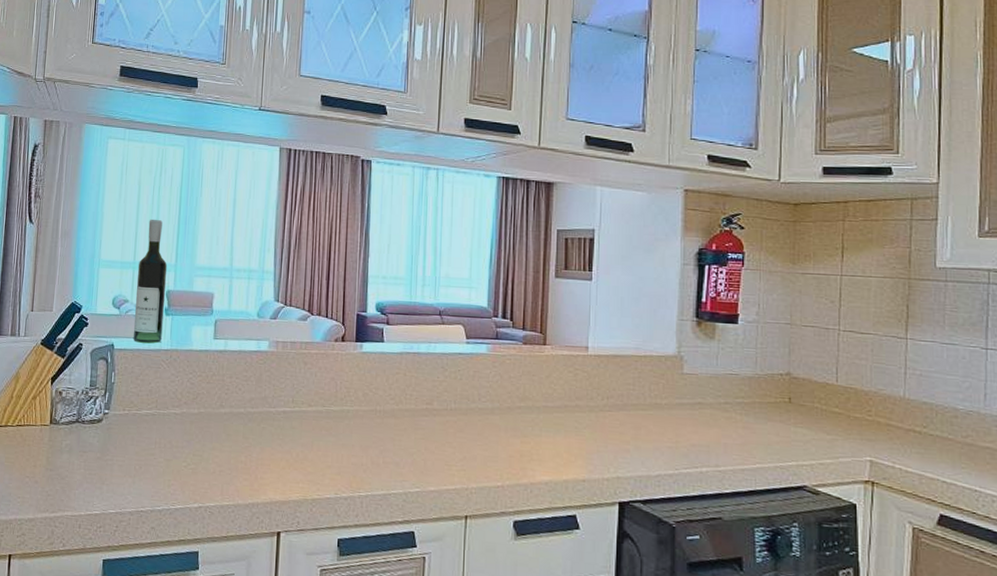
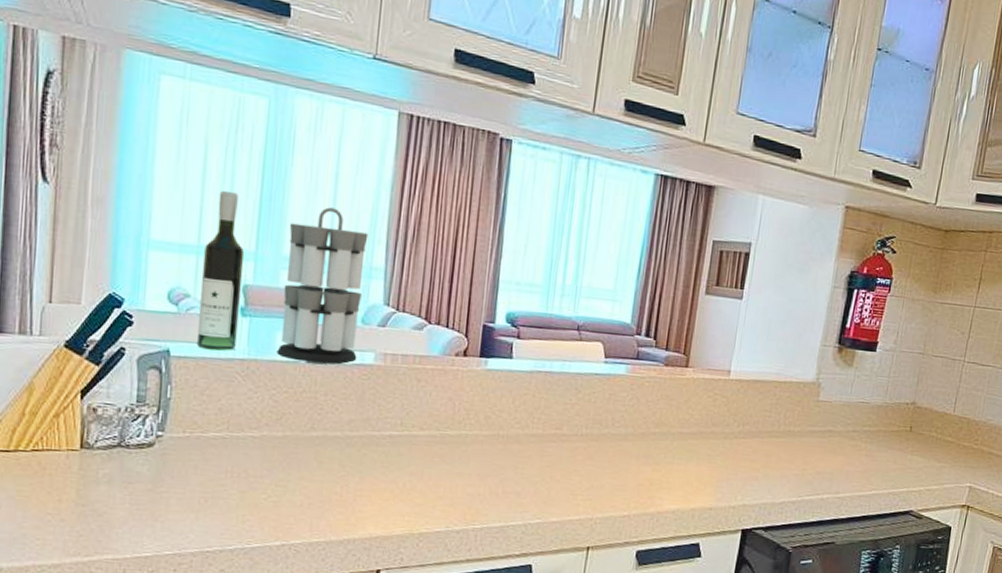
spice rack: none [192,226,260,352] -> present [276,207,369,365]

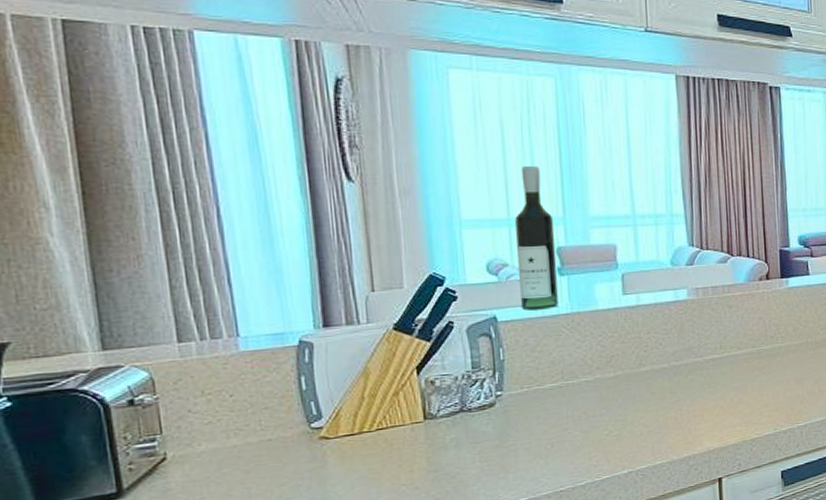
spice rack: present [276,207,369,365] -> none [591,167,672,308]

